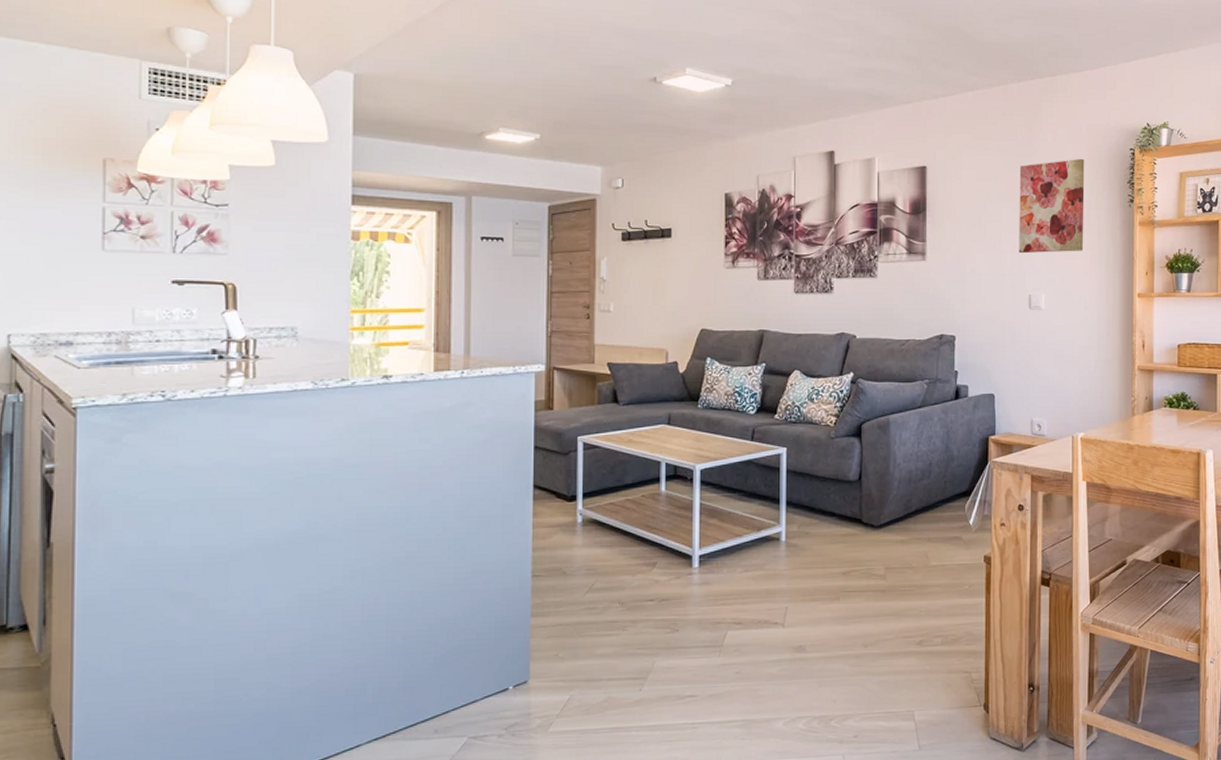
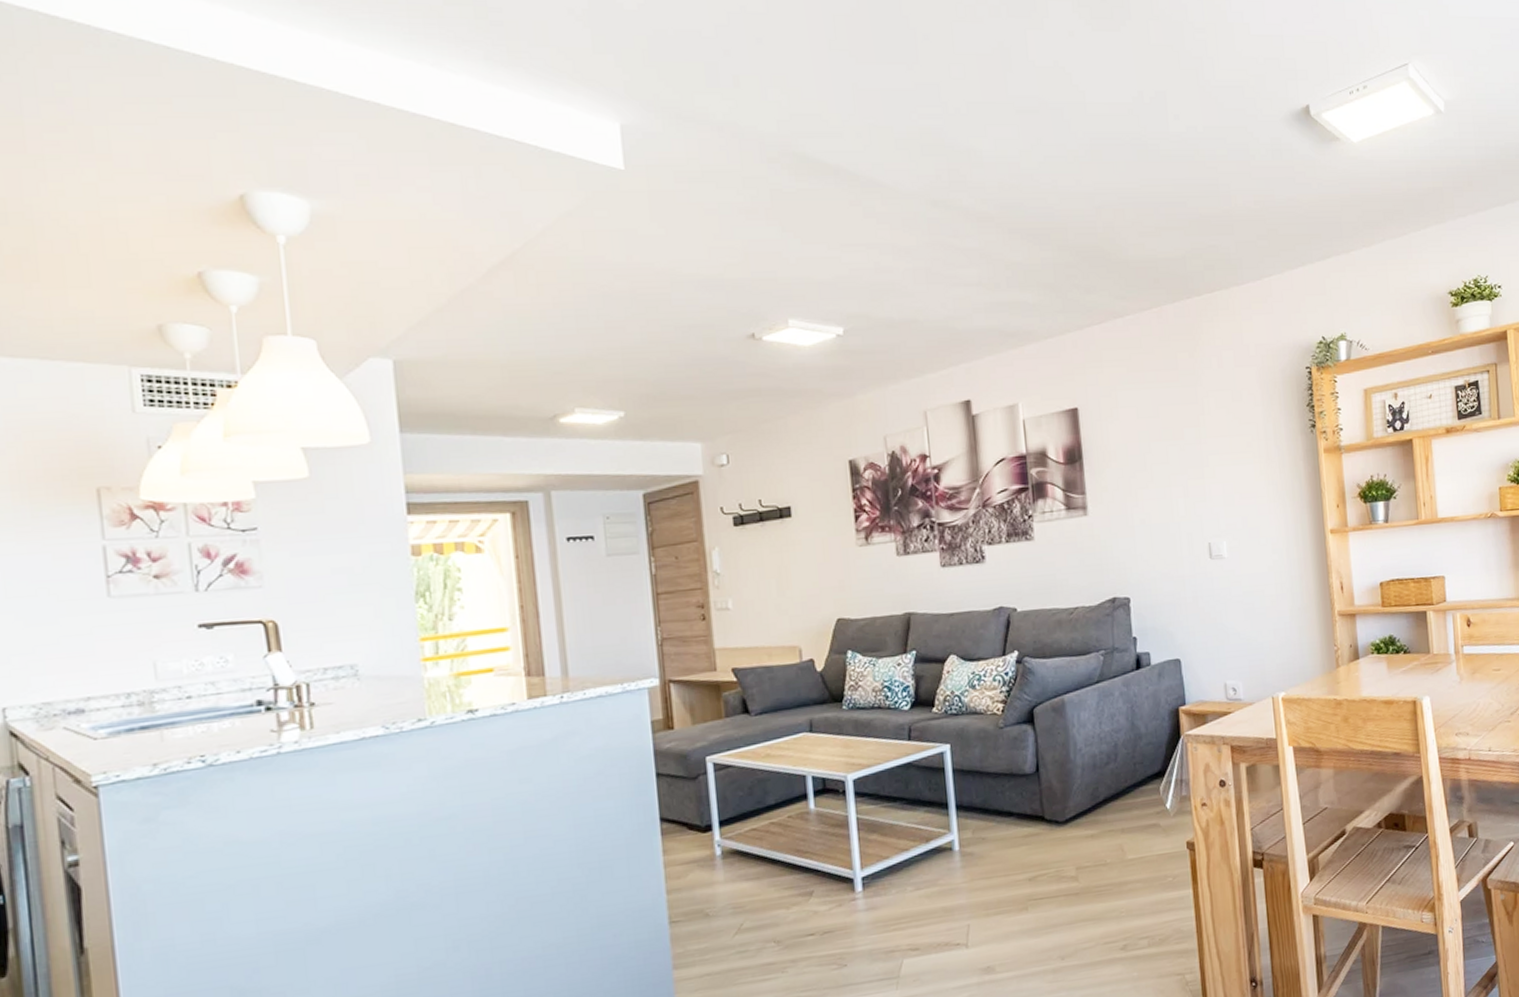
wall art: present [1019,158,1085,254] -> none [1184,382,1264,497]

